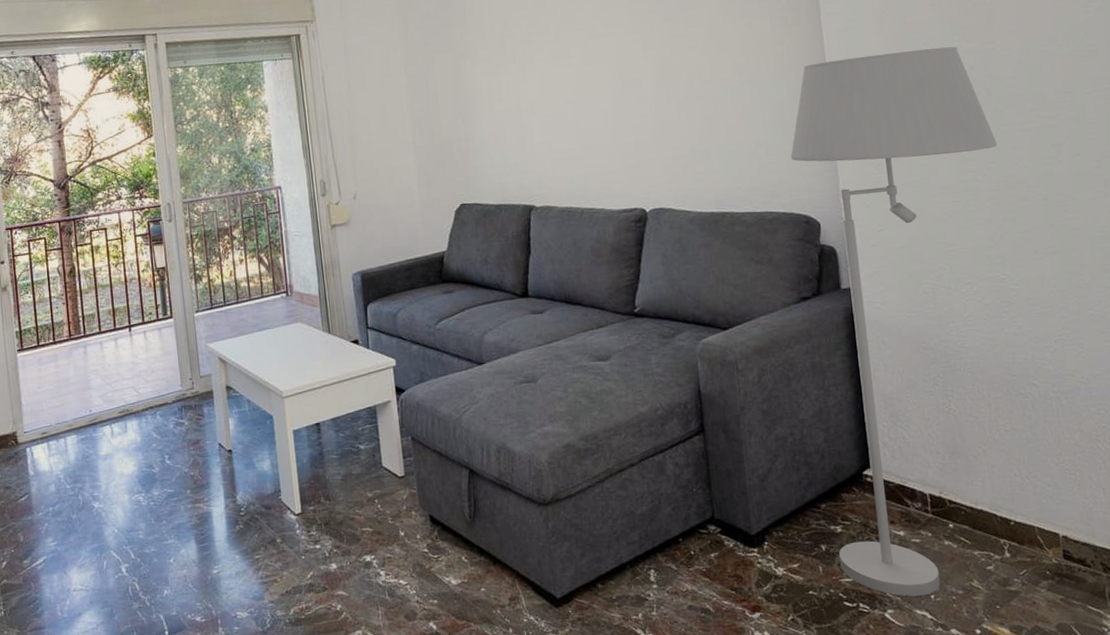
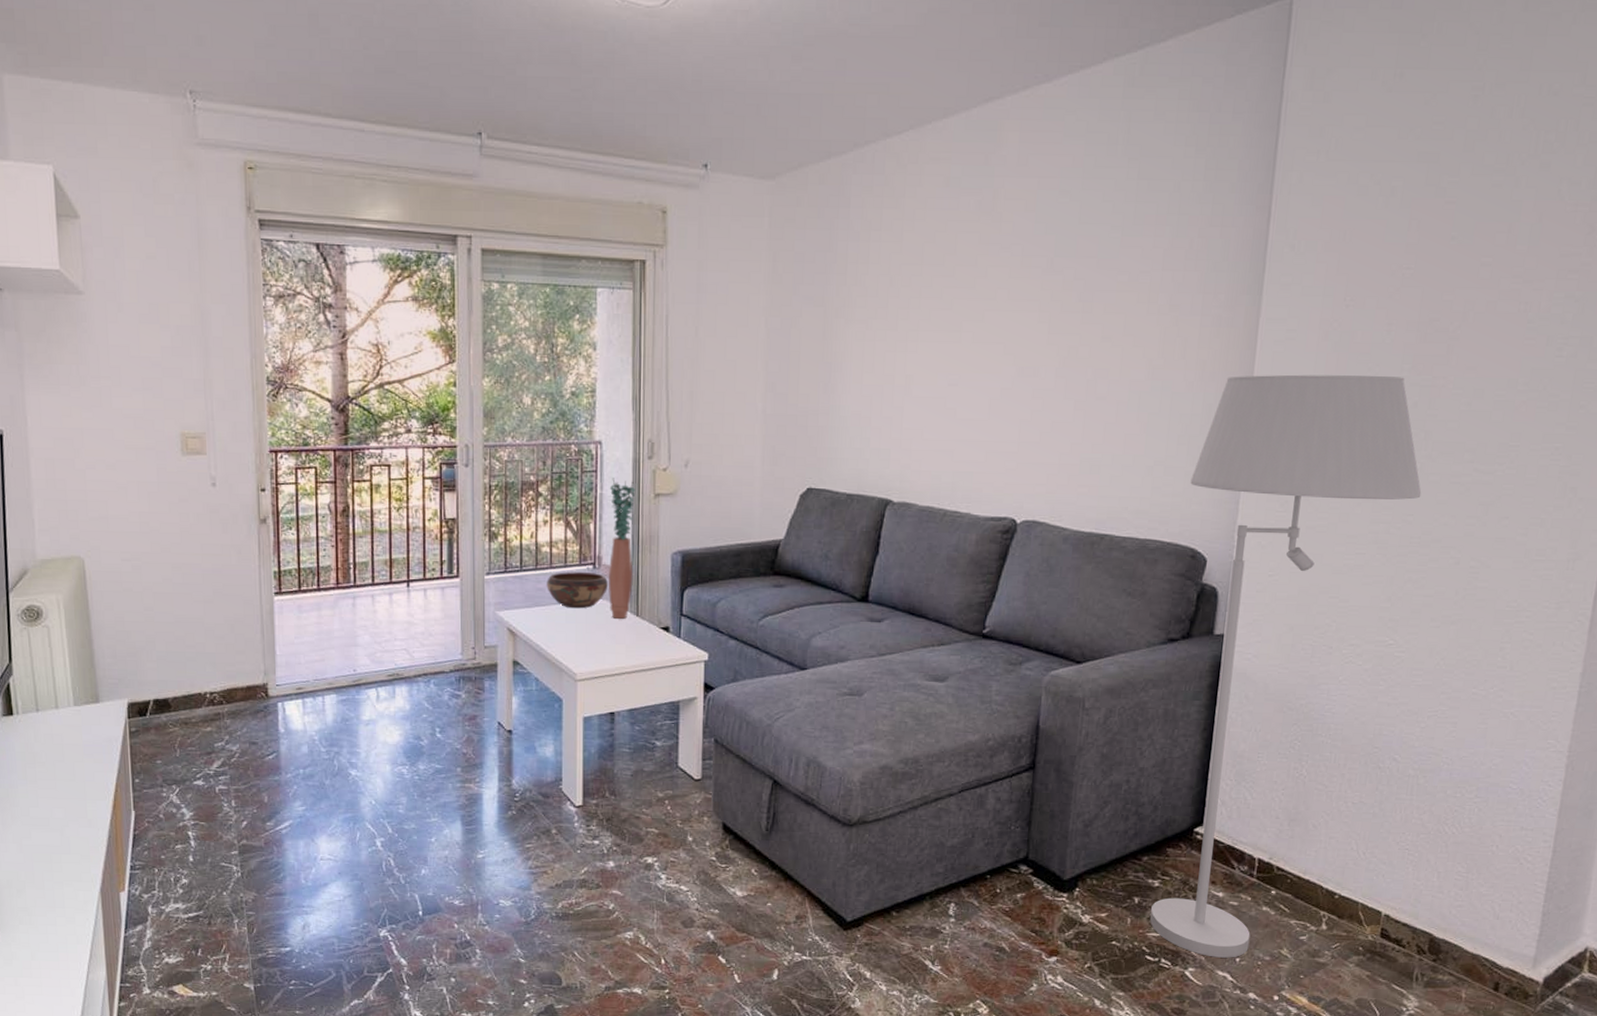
decorative bowl: none [248,299,301,334] -> present [547,571,608,609]
vase: none [292,216,322,338] -> present [609,478,635,619]

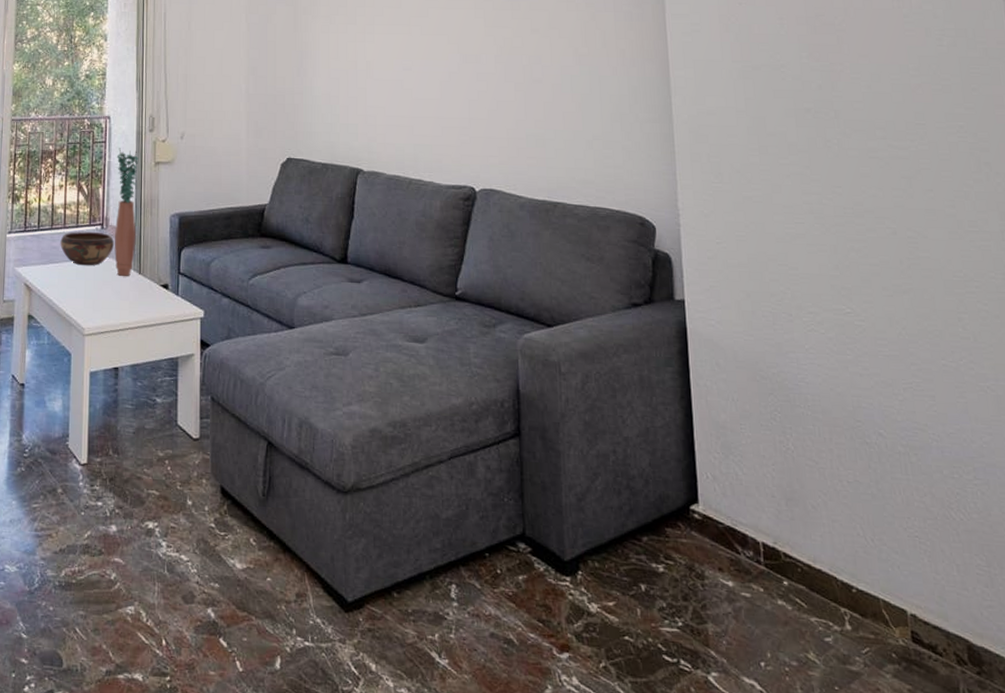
floor lamp: present [1149,374,1422,958] -> none [628,61,845,662]

